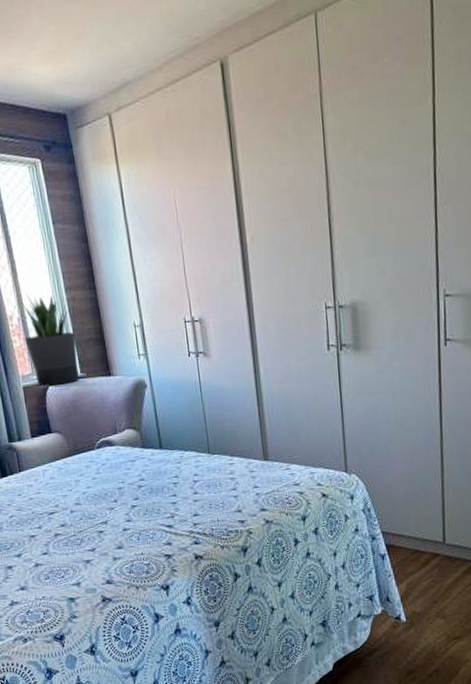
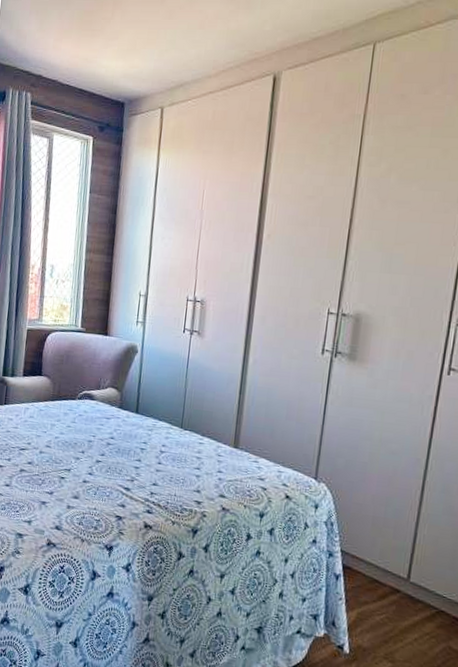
planter: present [21,292,79,387] -> none [39,247,86,335]

